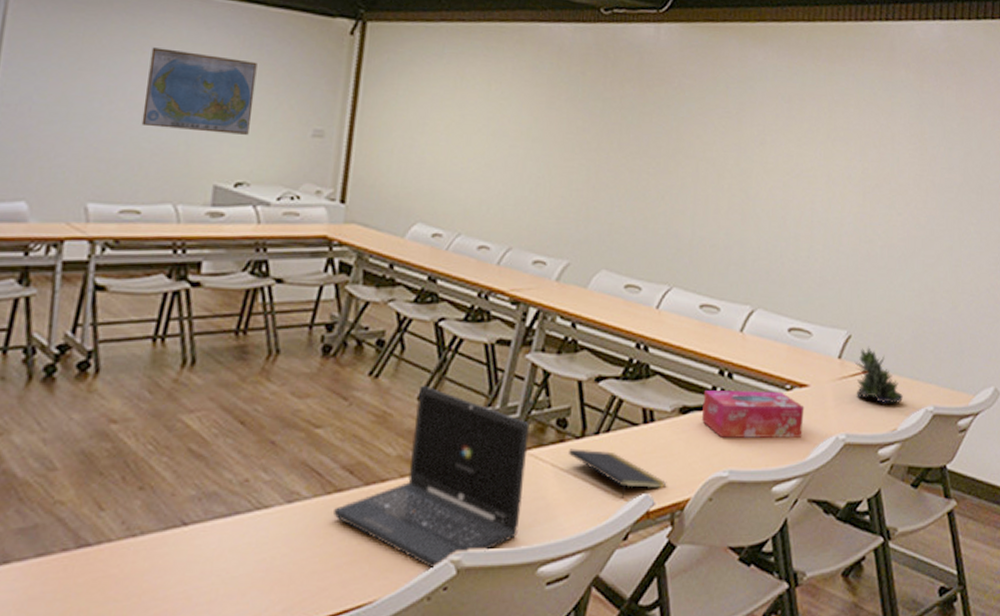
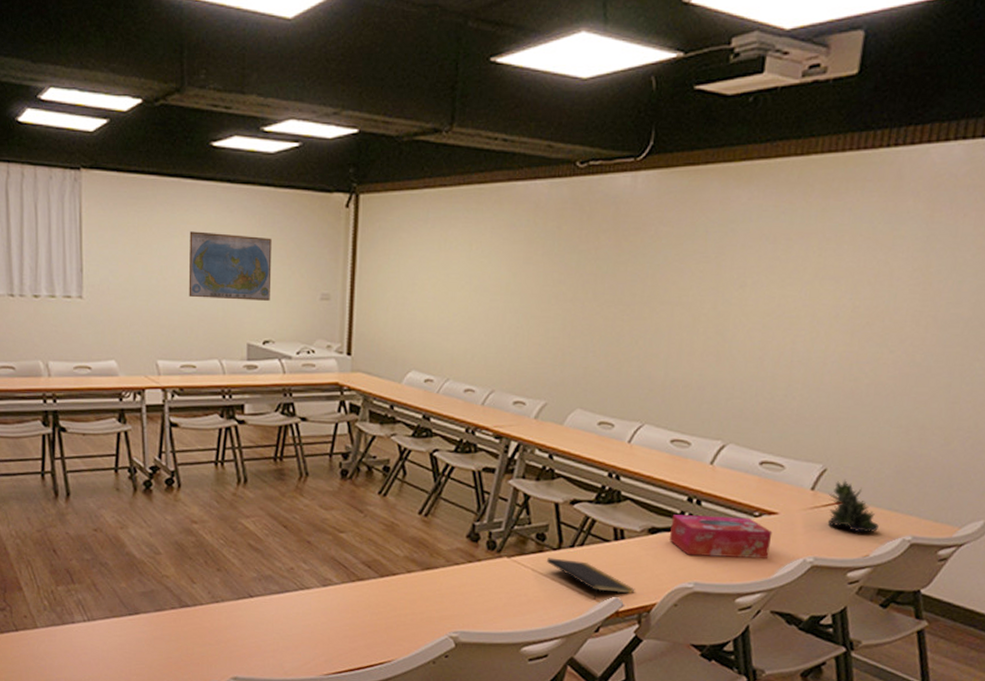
laptop: present [334,386,529,571] -> none [358,504,513,643]

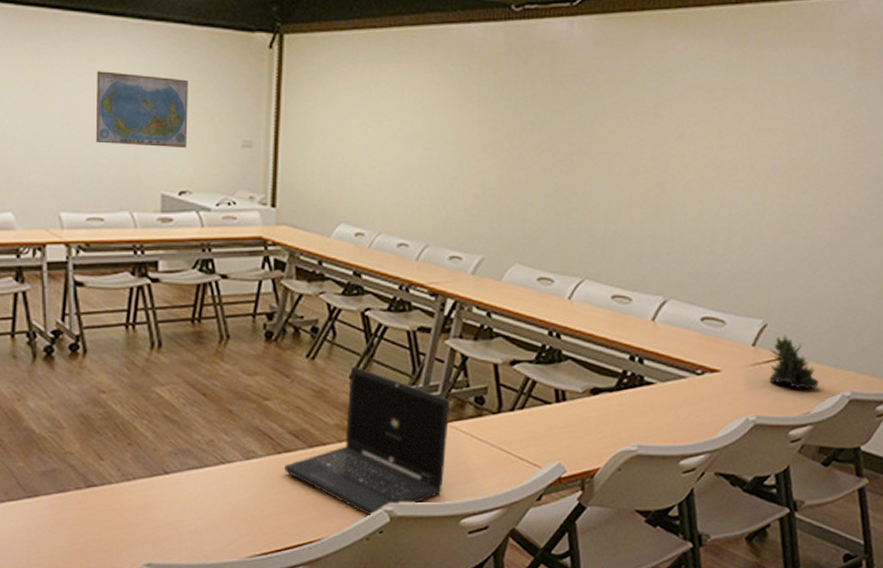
laptop: none [358,504,513,643] -> present [285,367,450,518]
notepad: present [547,558,635,600] -> none [486,422,578,466]
tissue box: present [669,515,773,558] -> none [611,374,715,418]

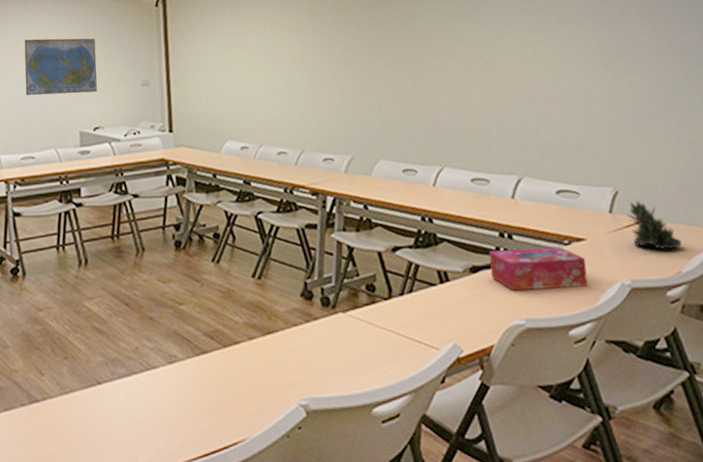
laptop: present [285,367,450,518] -> none [204,266,351,414]
tissue box: none [611,374,715,418] -> present [488,246,588,291]

